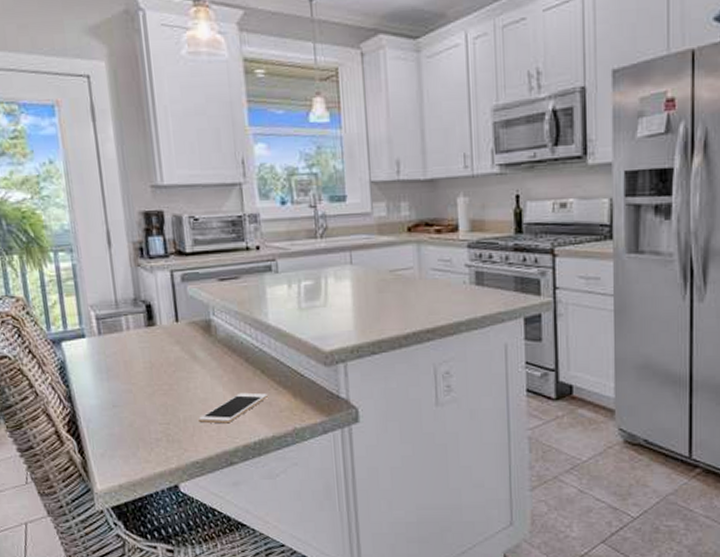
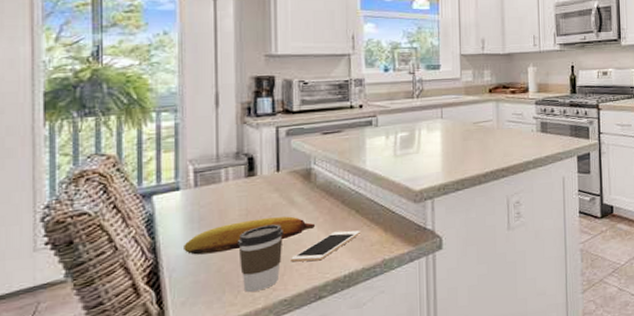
fruit: none [96,372,221,407] -> present [184,216,316,255]
coffee cup: none [145,380,190,450] -> present [238,224,283,292]

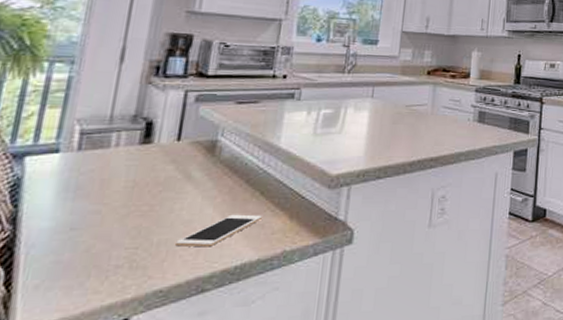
fruit: present [184,216,316,255] -> none [50,193,212,230]
coffee cup: present [238,224,283,292] -> none [113,200,173,278]

